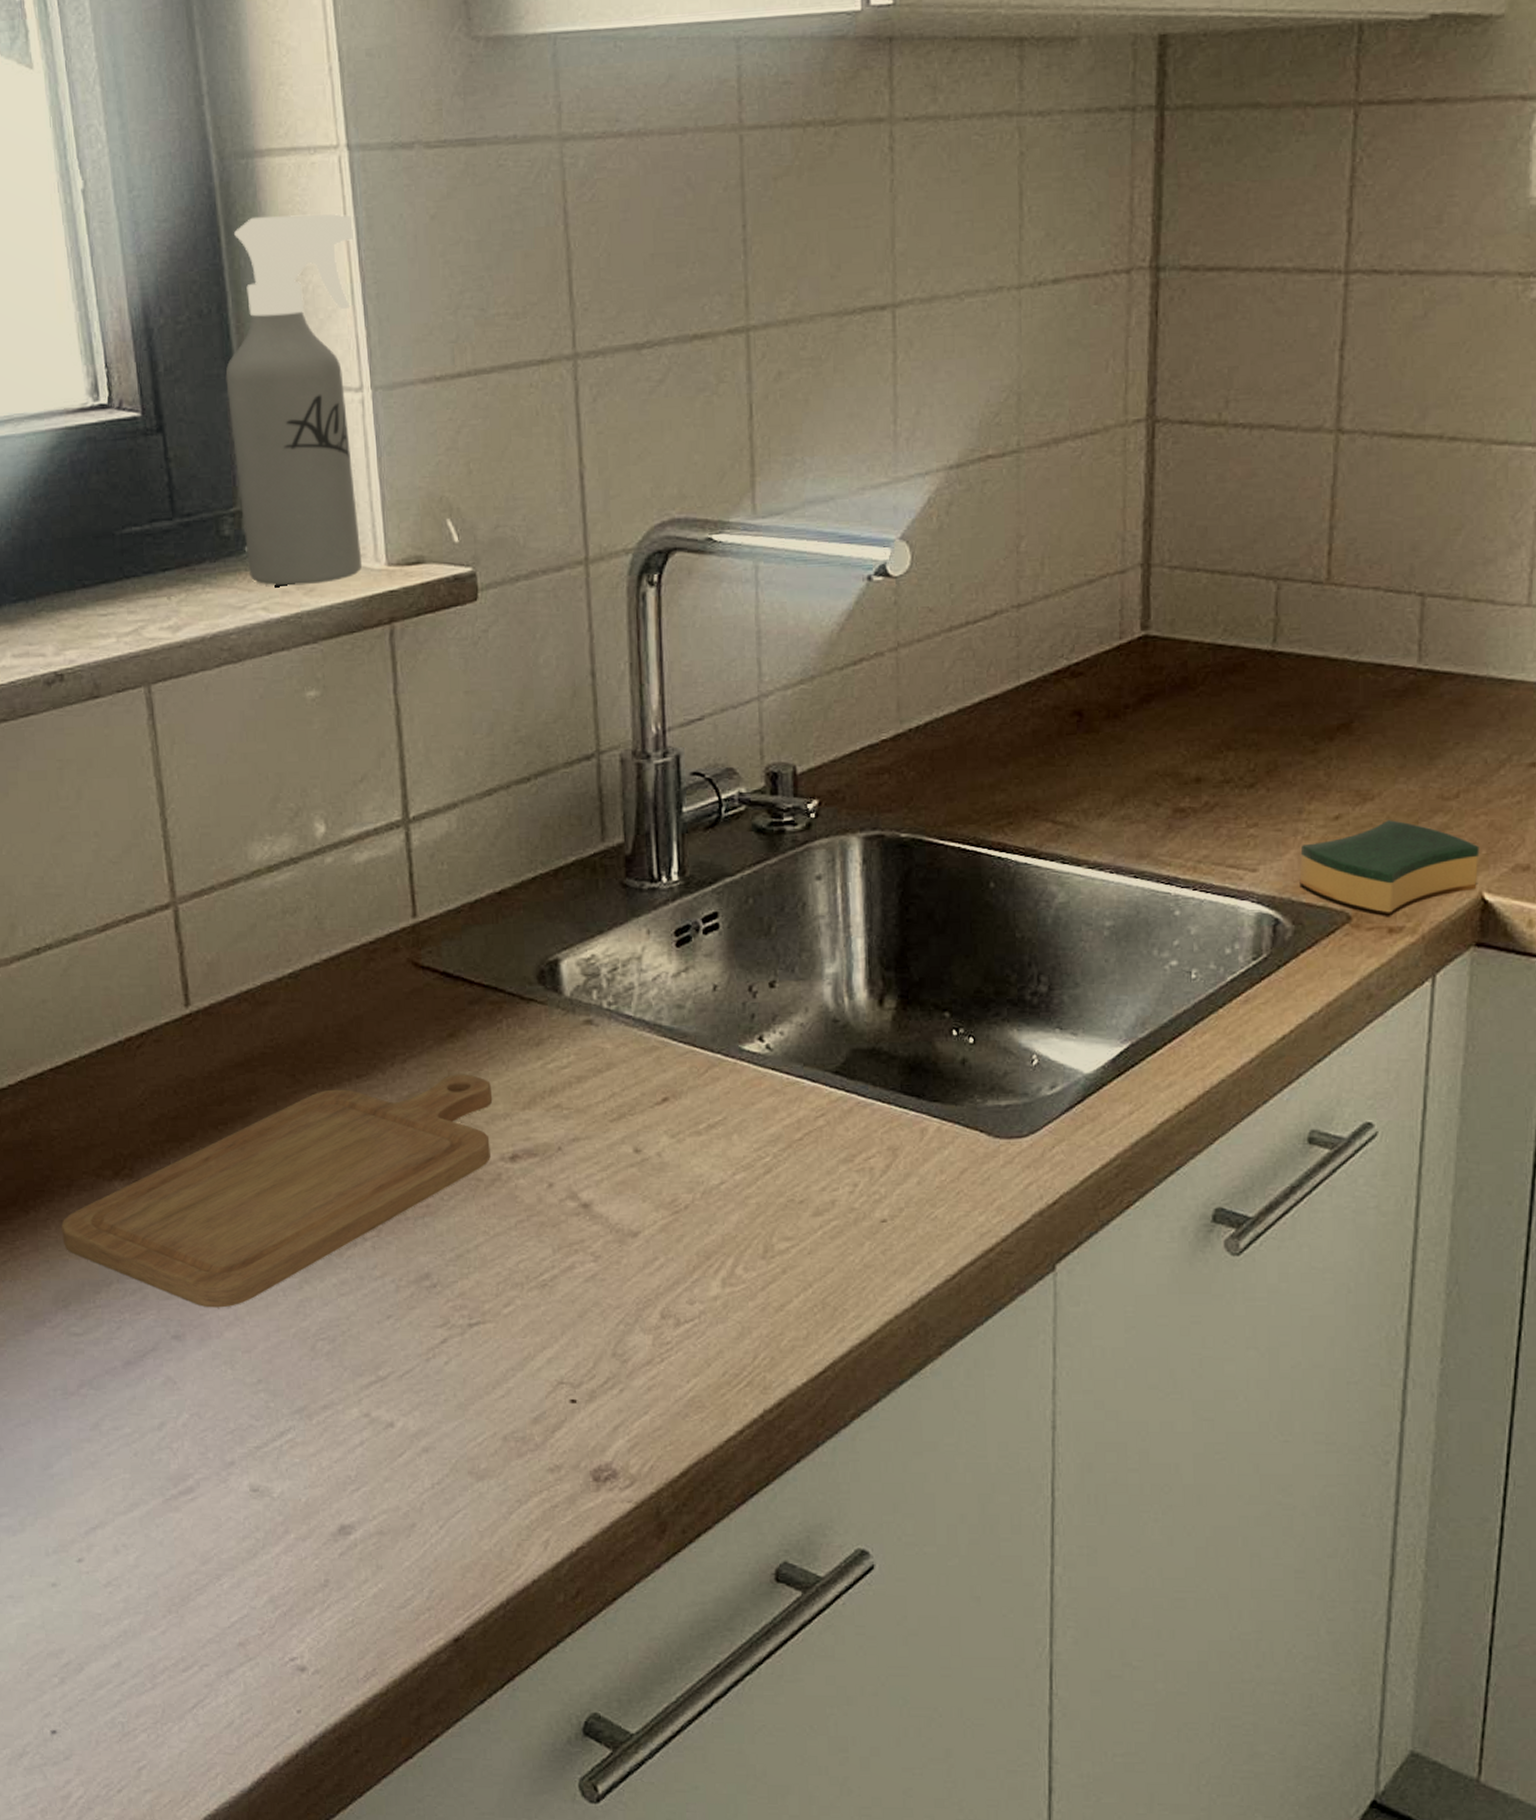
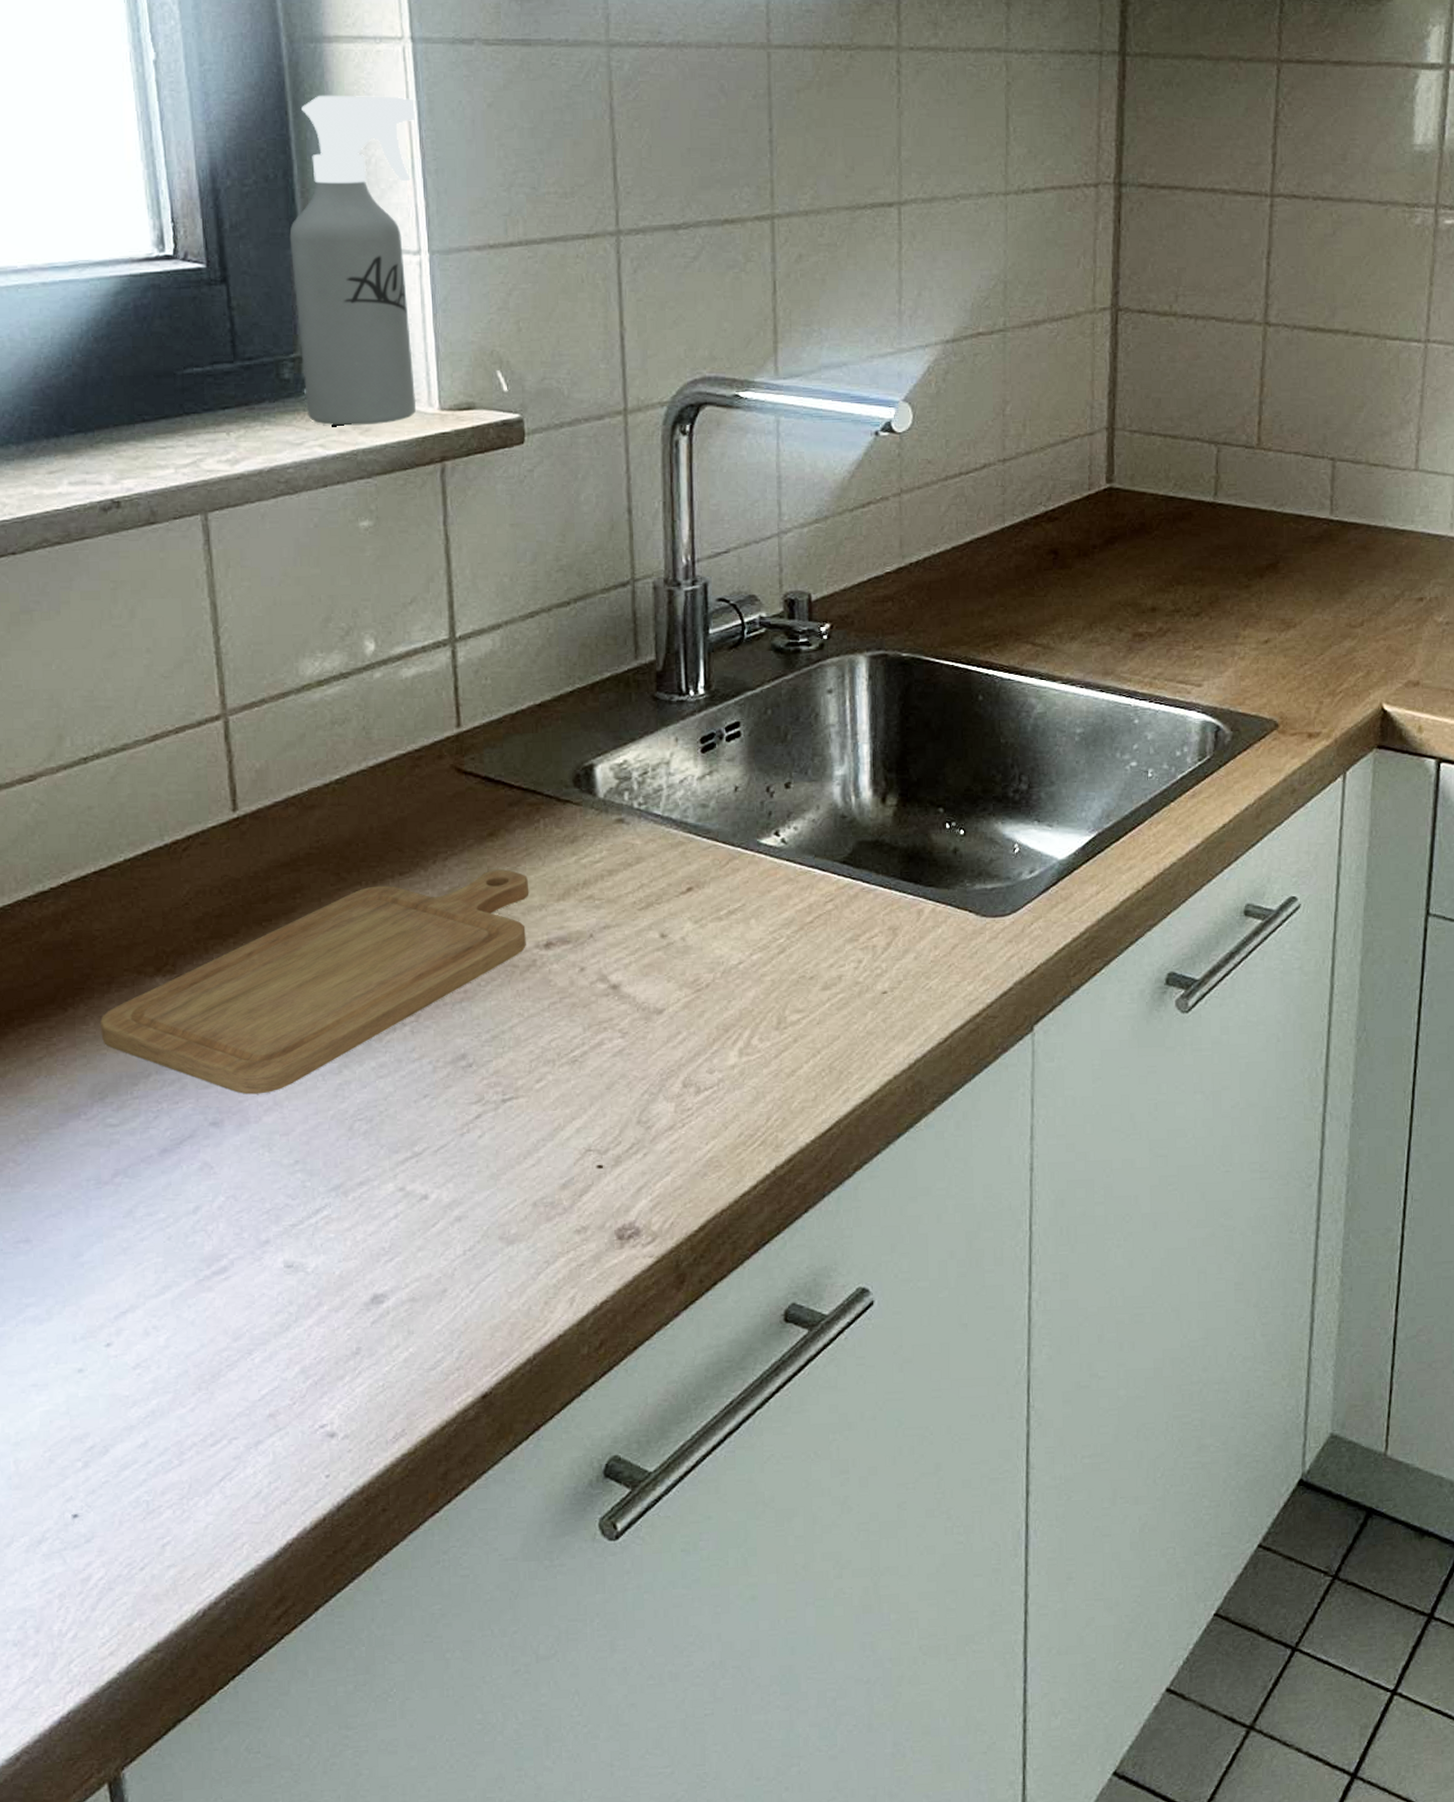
sponge: present [1299,820,1480,917] -> none [1236,644,1380,725]

